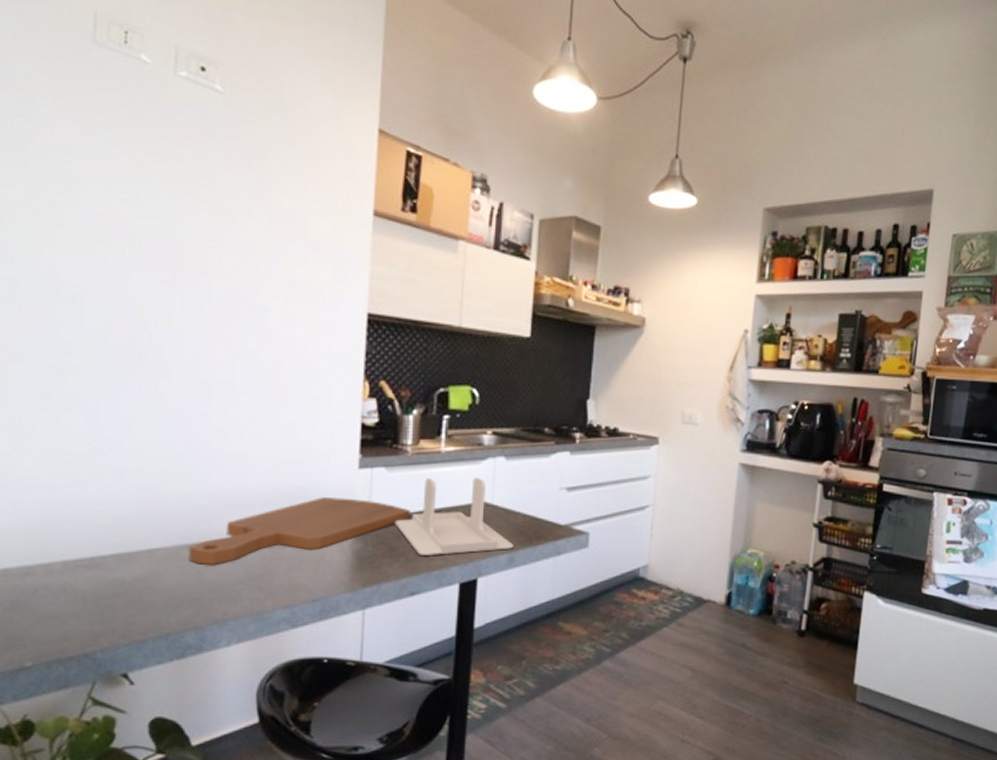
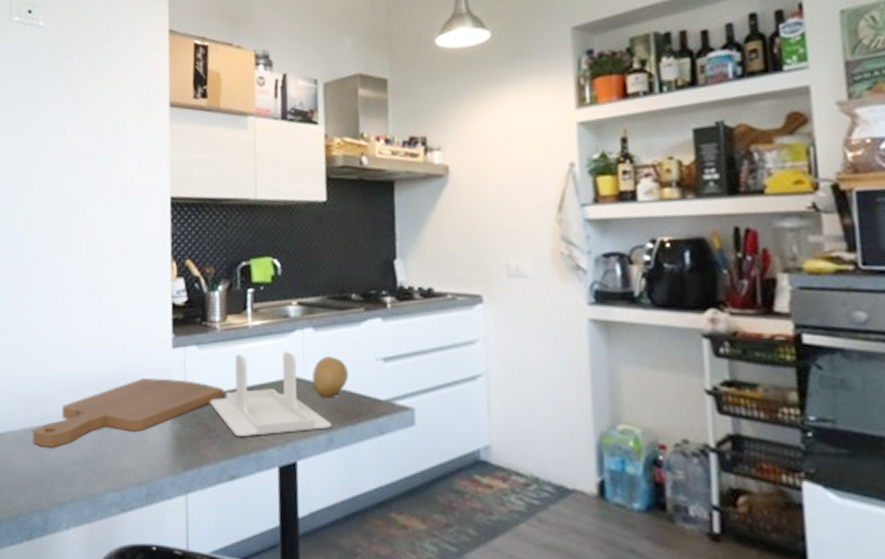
fruit: none [499,484,534,522] -> present [311,357,349,399]

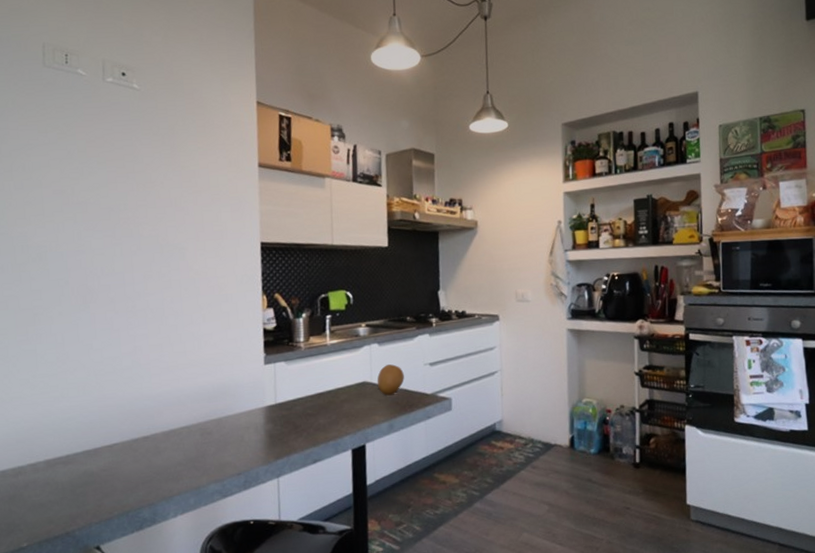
cutting board: present [32,378,225,448] -> none [139,389,309,453]
napkin holder: present [209,351,333,436] -> none [295,362,393,429]

